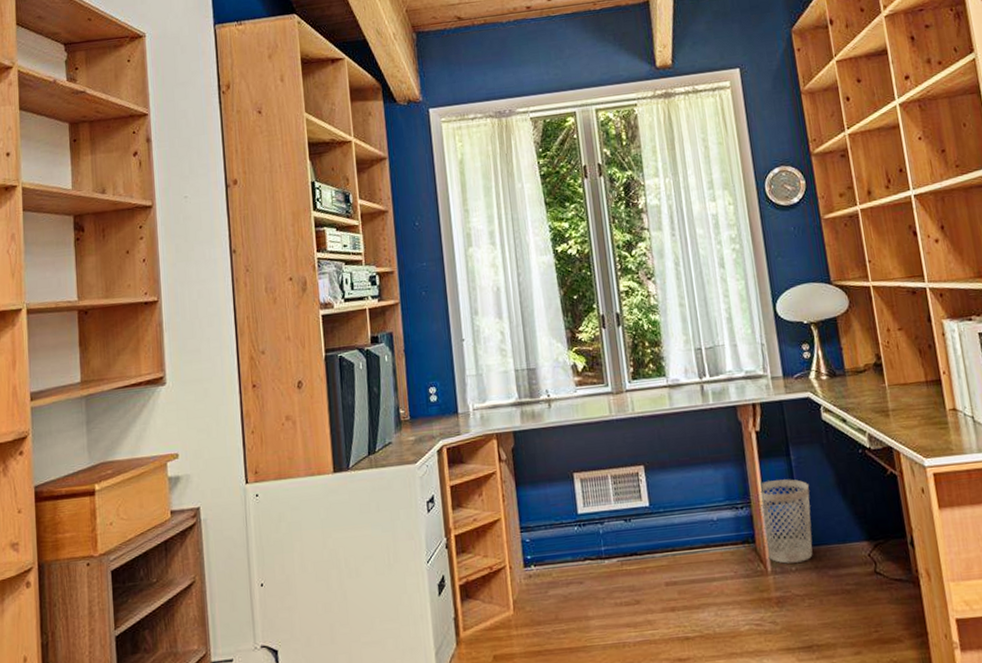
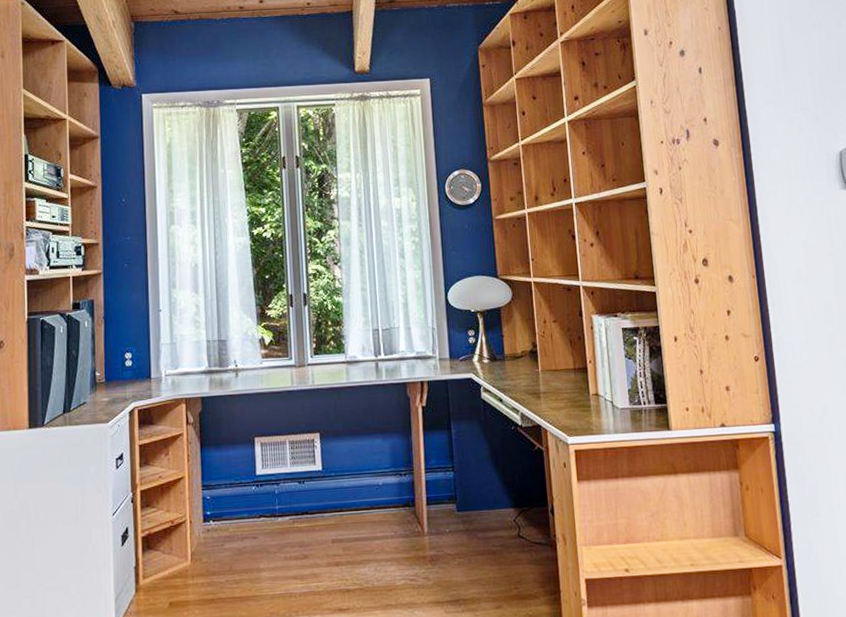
wastebasket: present [760,479,813,564] -> none [421,450,466,526]

